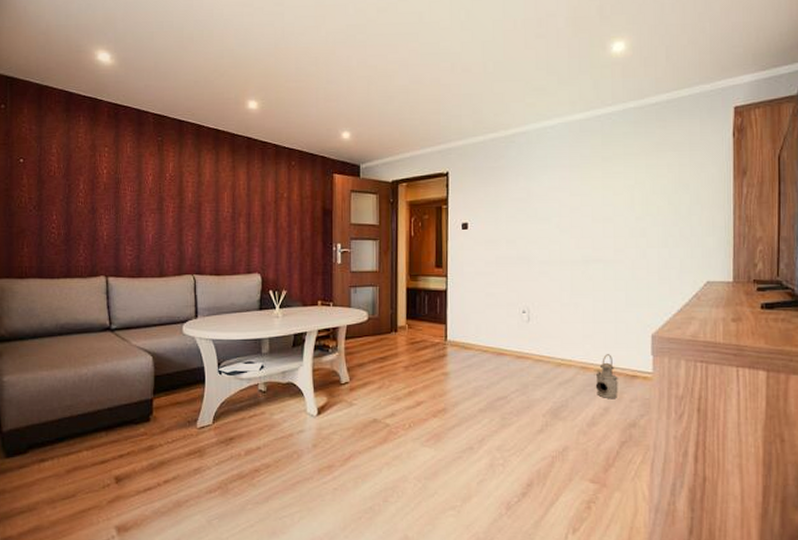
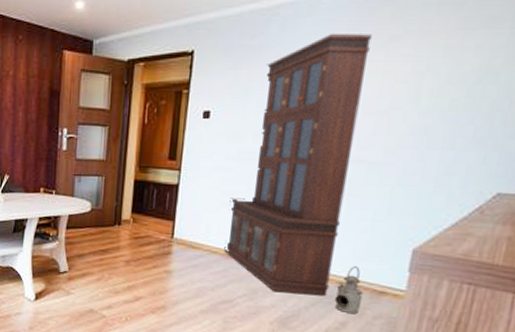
bookcase: none [493,156,590,385] -> present [224,33,372,295]

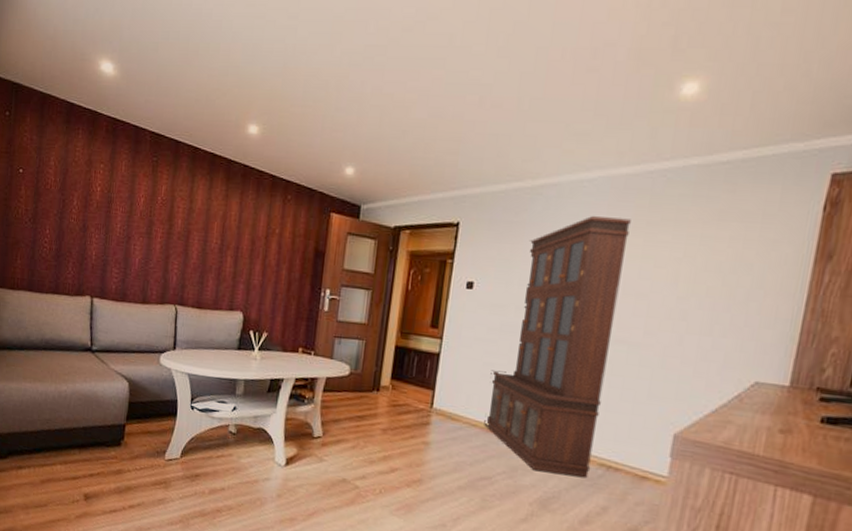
lantern: present [334,266,363,314] -> none [595,448,625,499]

